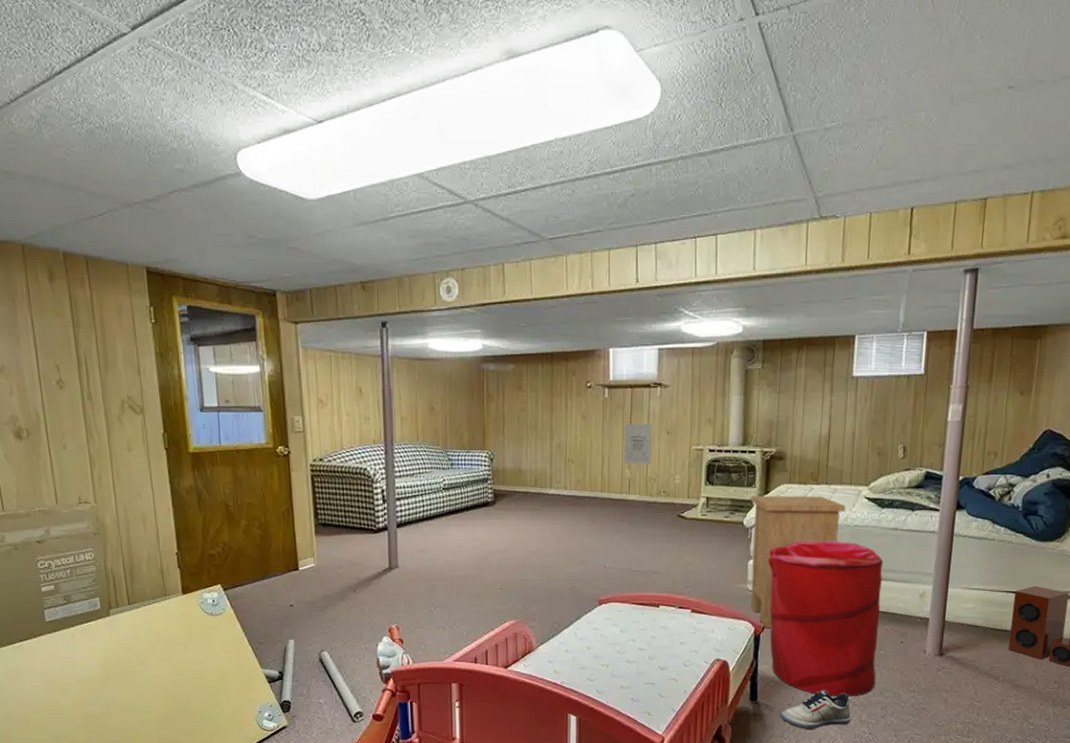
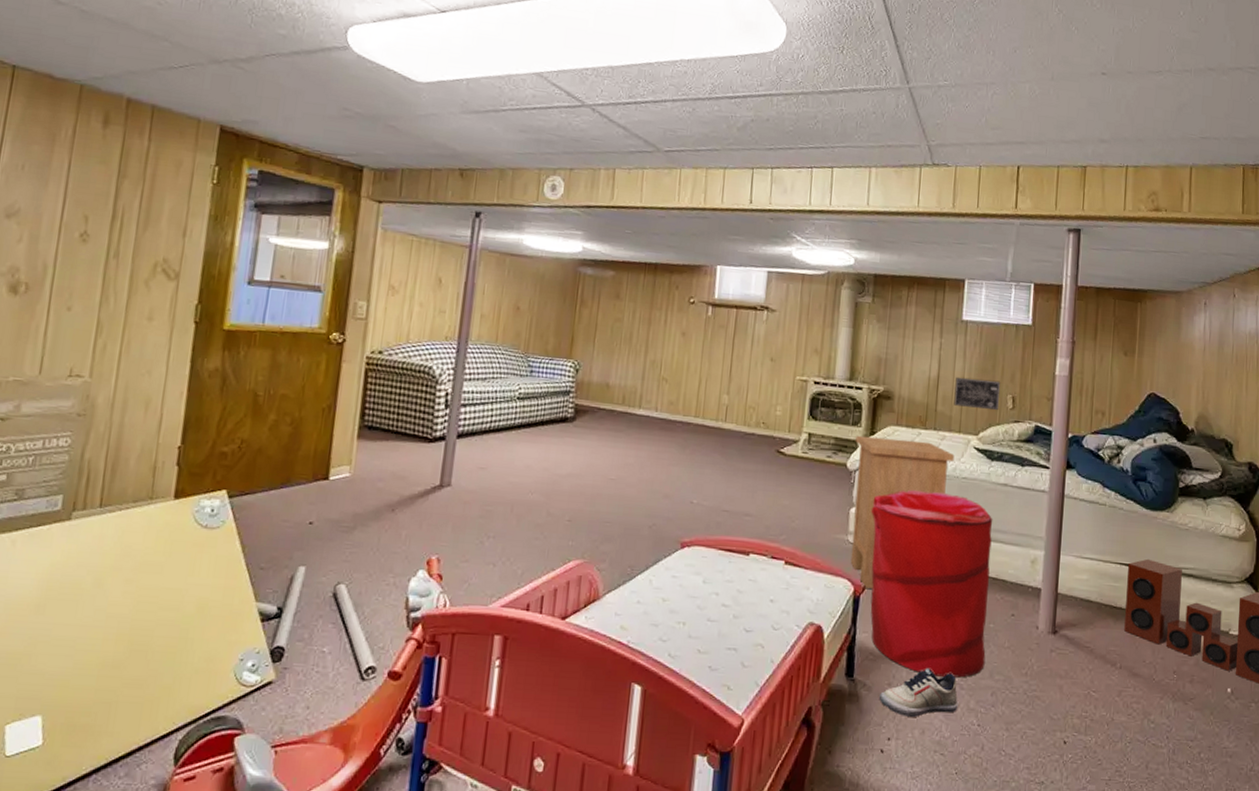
wall art: present [623,423,653,465] -> none [721,345,756,392]
wall art: none [845,432,892,461] -> present [954,377,1001,411]

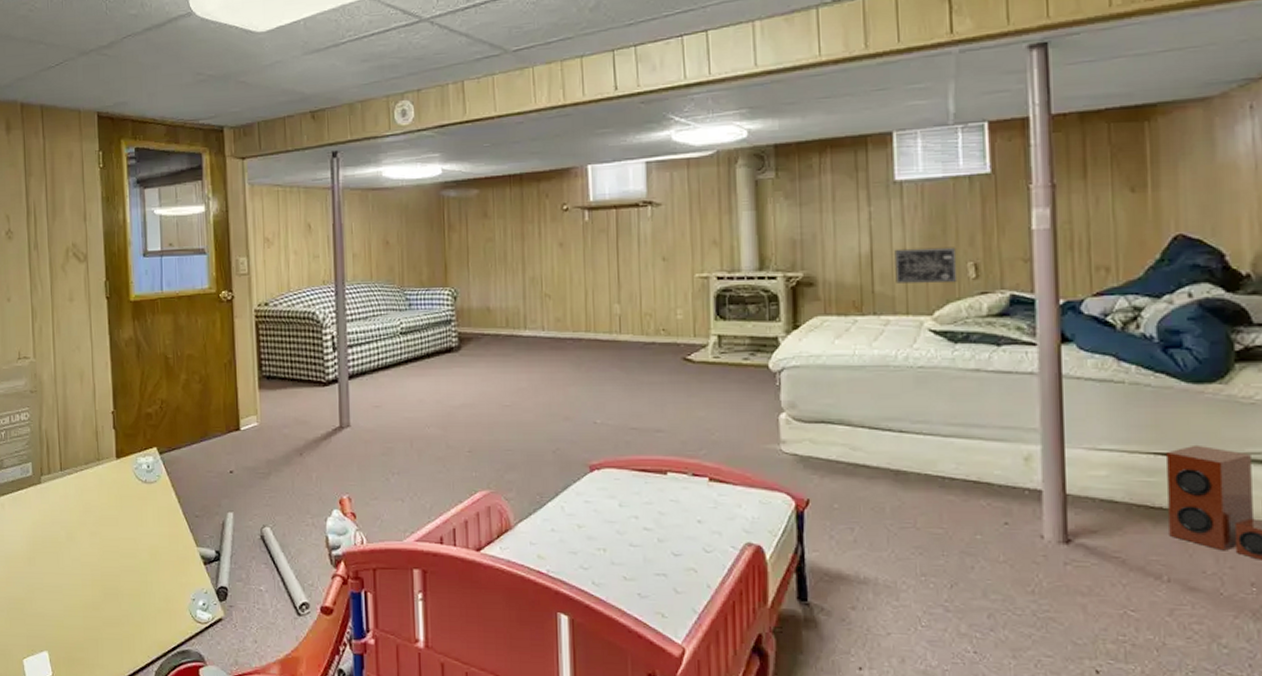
nightstand: present [850,435,955,589] -> none [776,329,905,502]
laundry hamper: present [870,490,993,678] -> none [805,387,975,599]
shoe: present [878,667,959,717] -> none [841,588,945,644]

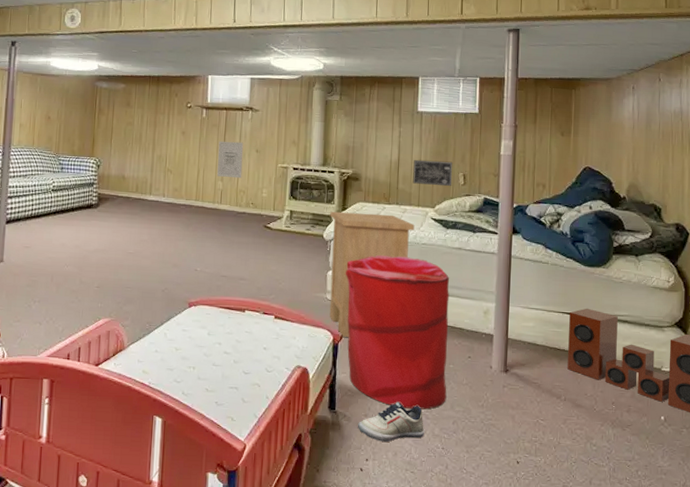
wall art: none [609,249,646,298] -> present [216,141,244,179]
nightstand: none [776,329,905,502] -> present [329,211,415,337]
laundry hamper: none [805,387,975,599] -> present [345,255,450,410]
shoe: none [841,588,945,644] -> present [357,401,425,442]

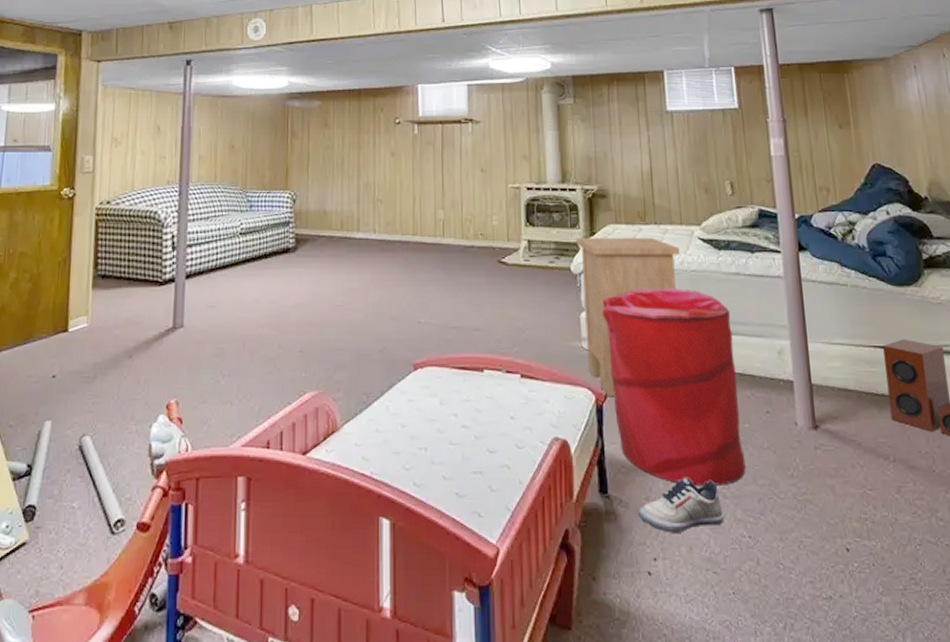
wall art: present [216,141,244,179] -> none [435,160,466,205]
wall art: present [413,159,453,187] -> none [669,168,718,199]

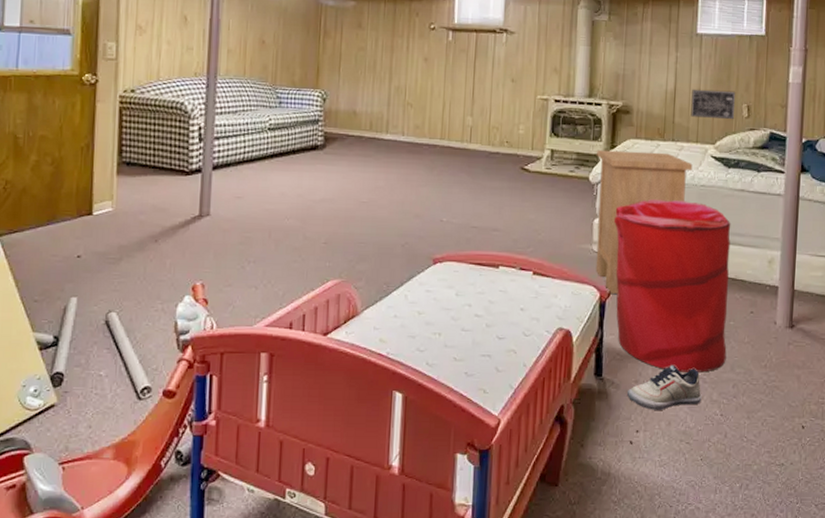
wall art: none [669,168,718,199] -> present [690,89,736,120]

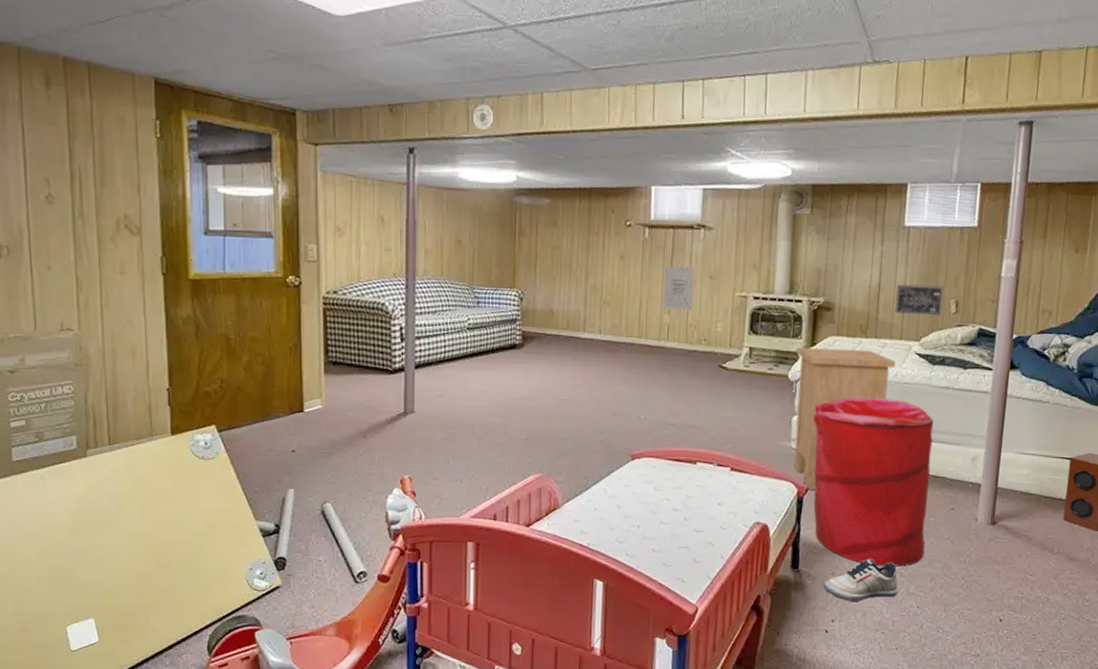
wall art: none [465,68,497,113] -> present [662,266,695,311]

